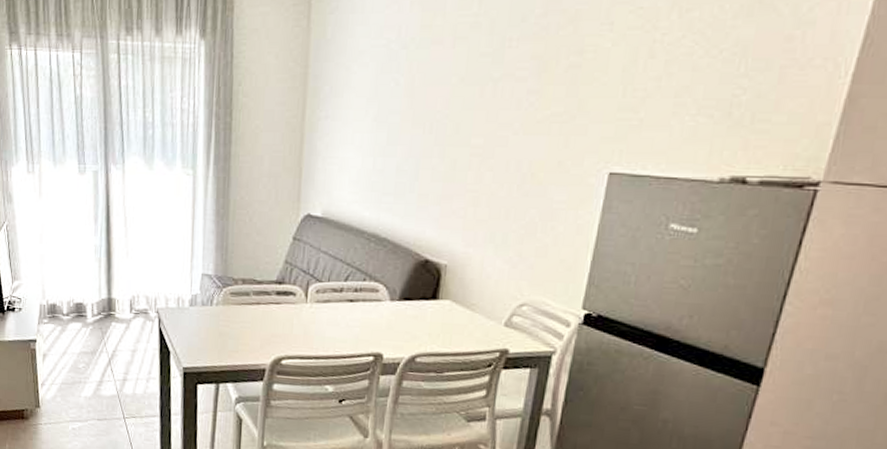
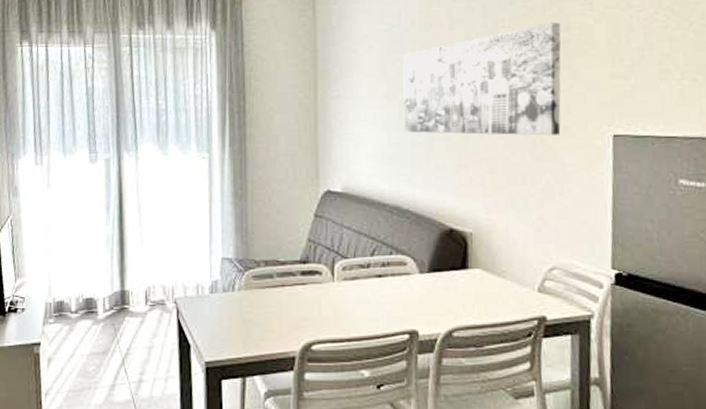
wall art: none [391,44,574,170] -> present [403,22,561,136]

